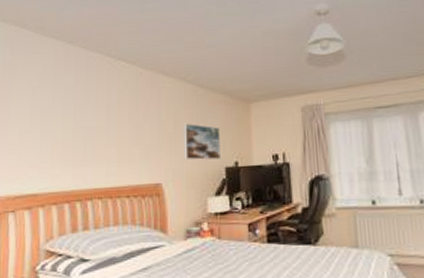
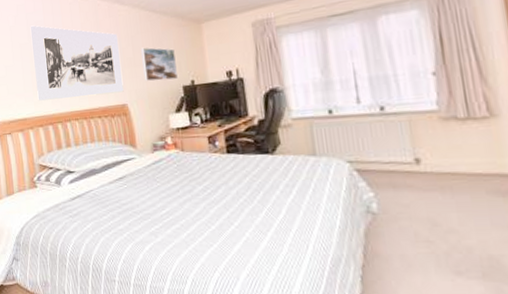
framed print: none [55,88,159,174] -> present [30,25,124,101]

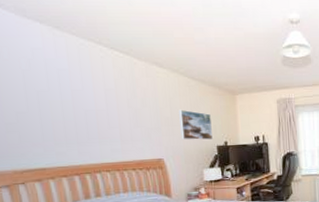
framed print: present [30,25,124,101] -> none [50,73,160,151]

